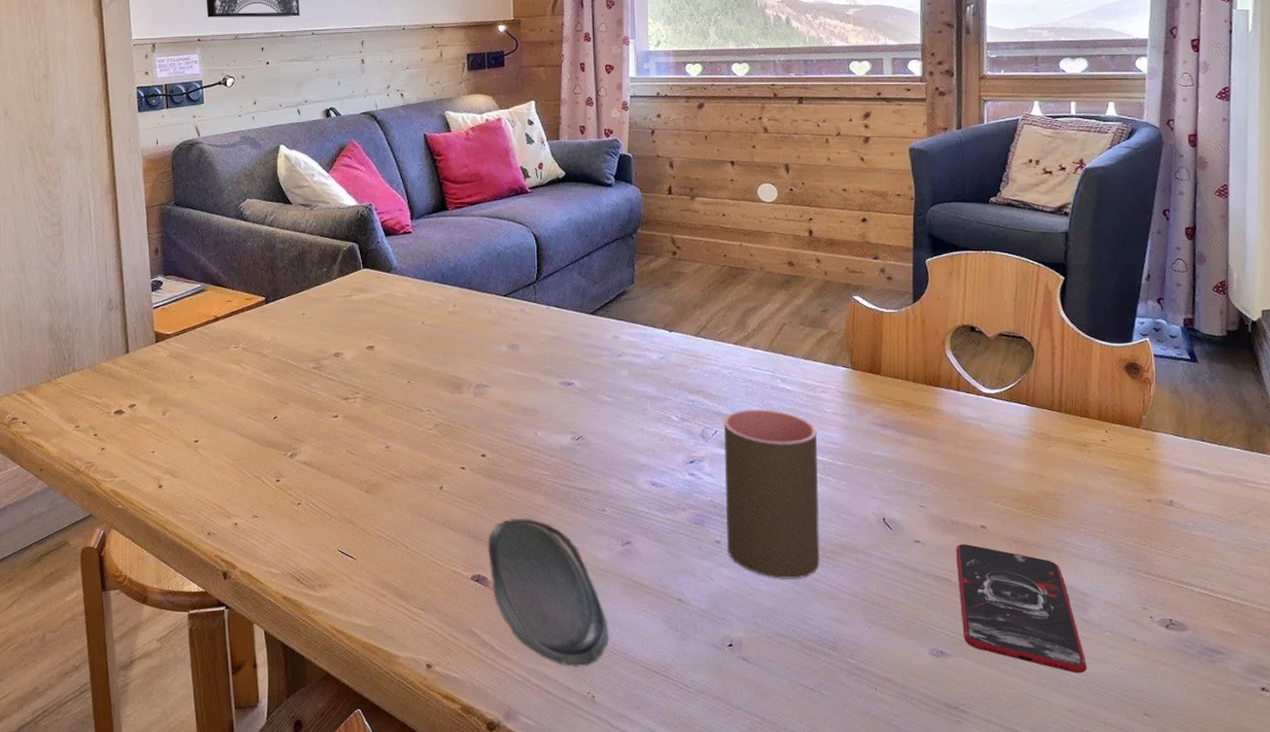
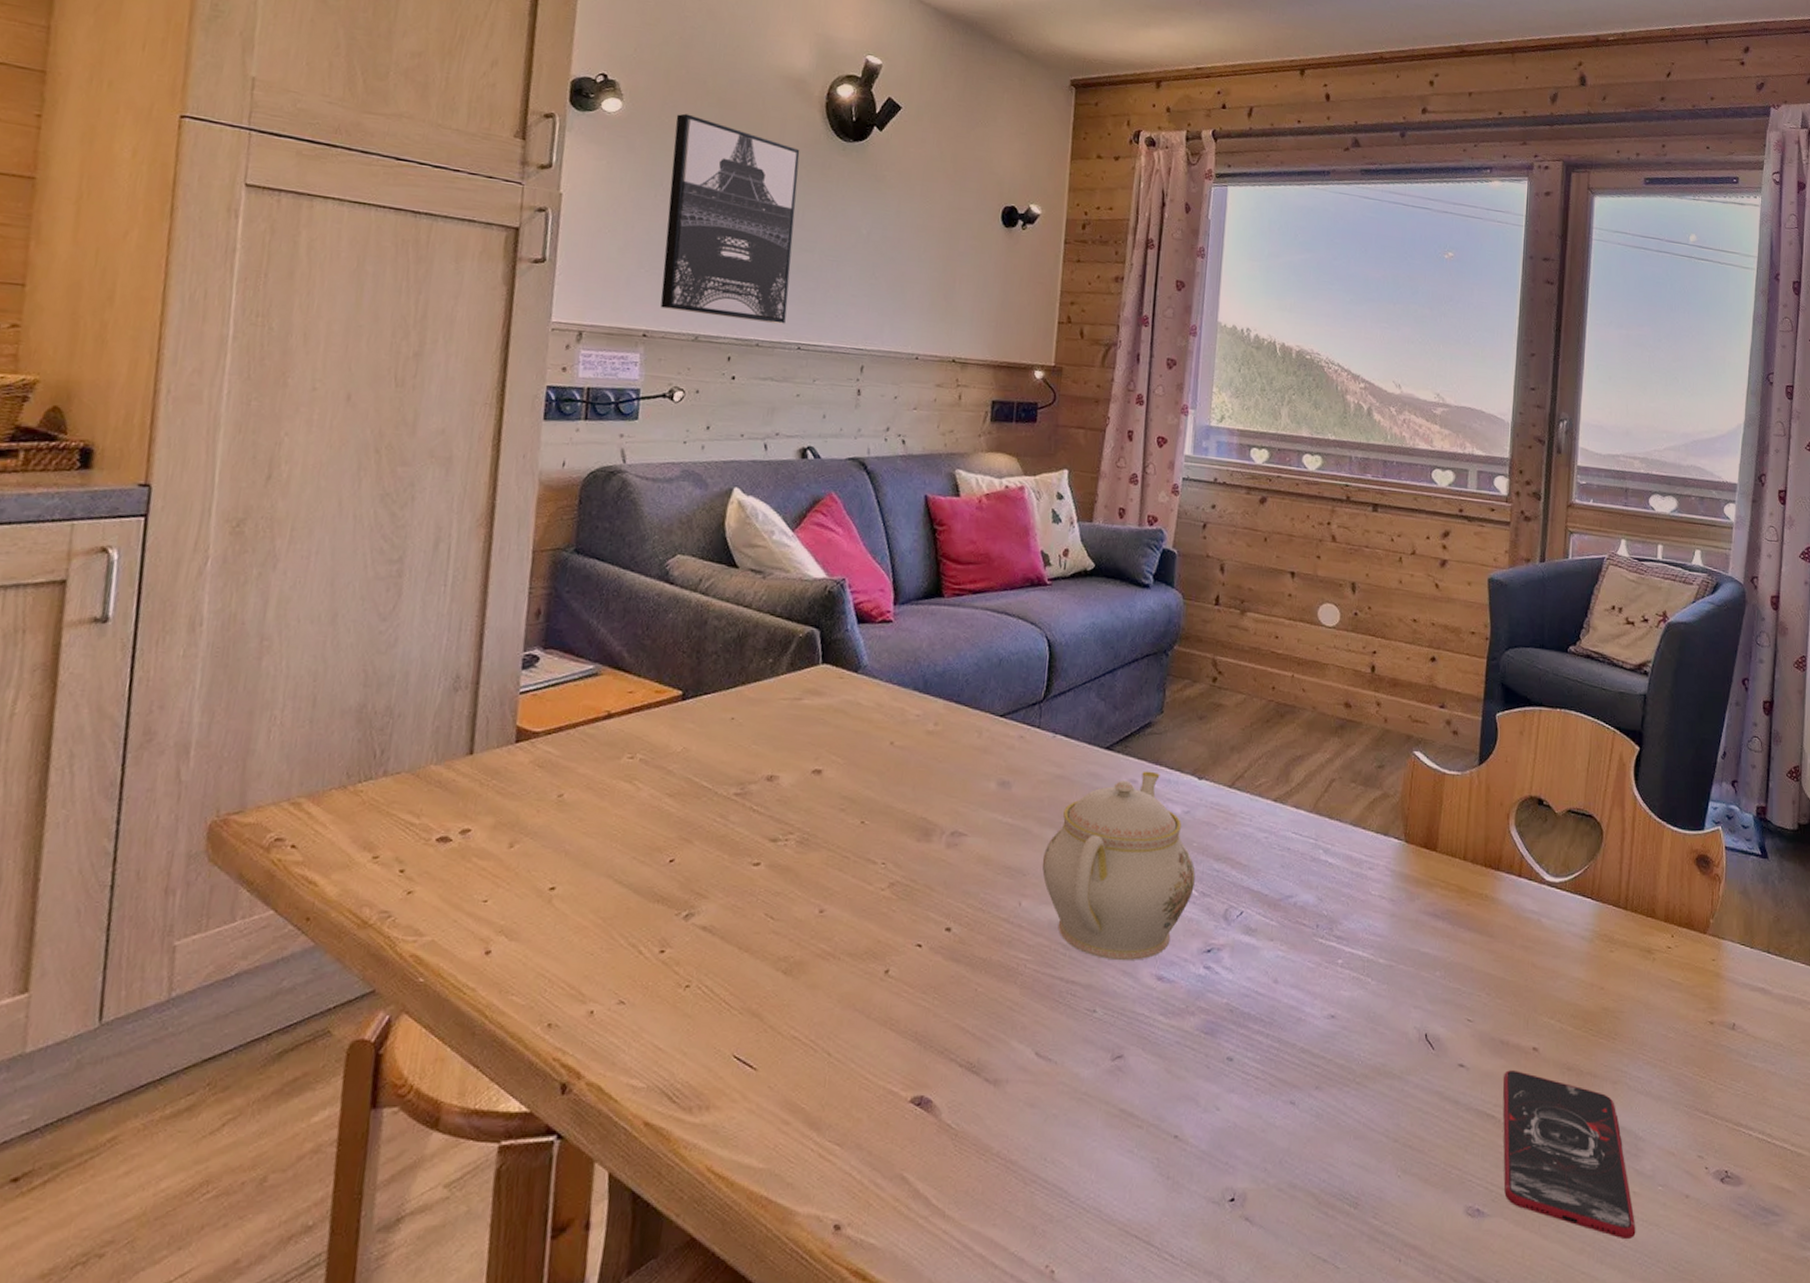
oval tray: present [488,518,608,667] -> none [938,1017,1082,1229]
teapot: none [550,328,675,473] -> present [1042,770,1195,961]
cup: present [723,409,820,579] -> none [1240,885,1360,1111]

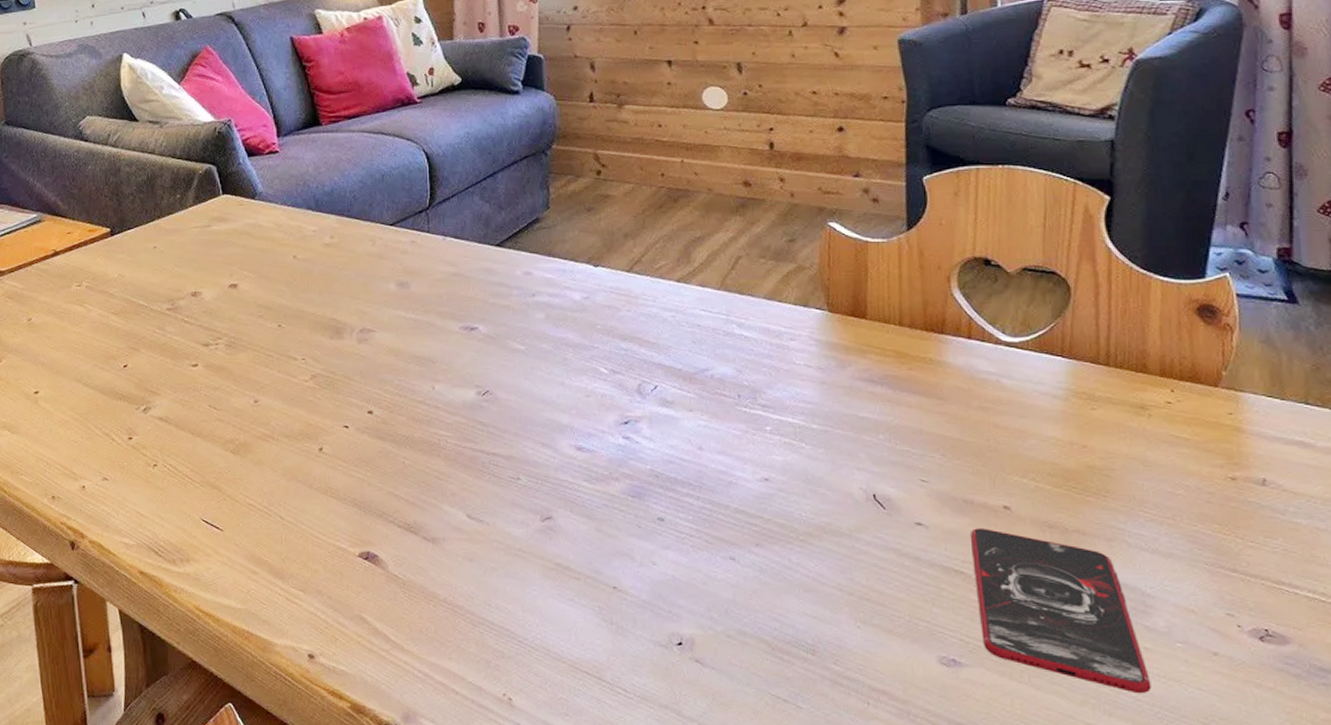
teapot: present [1042,770,1195,961] -> none [449,263,603,434]

